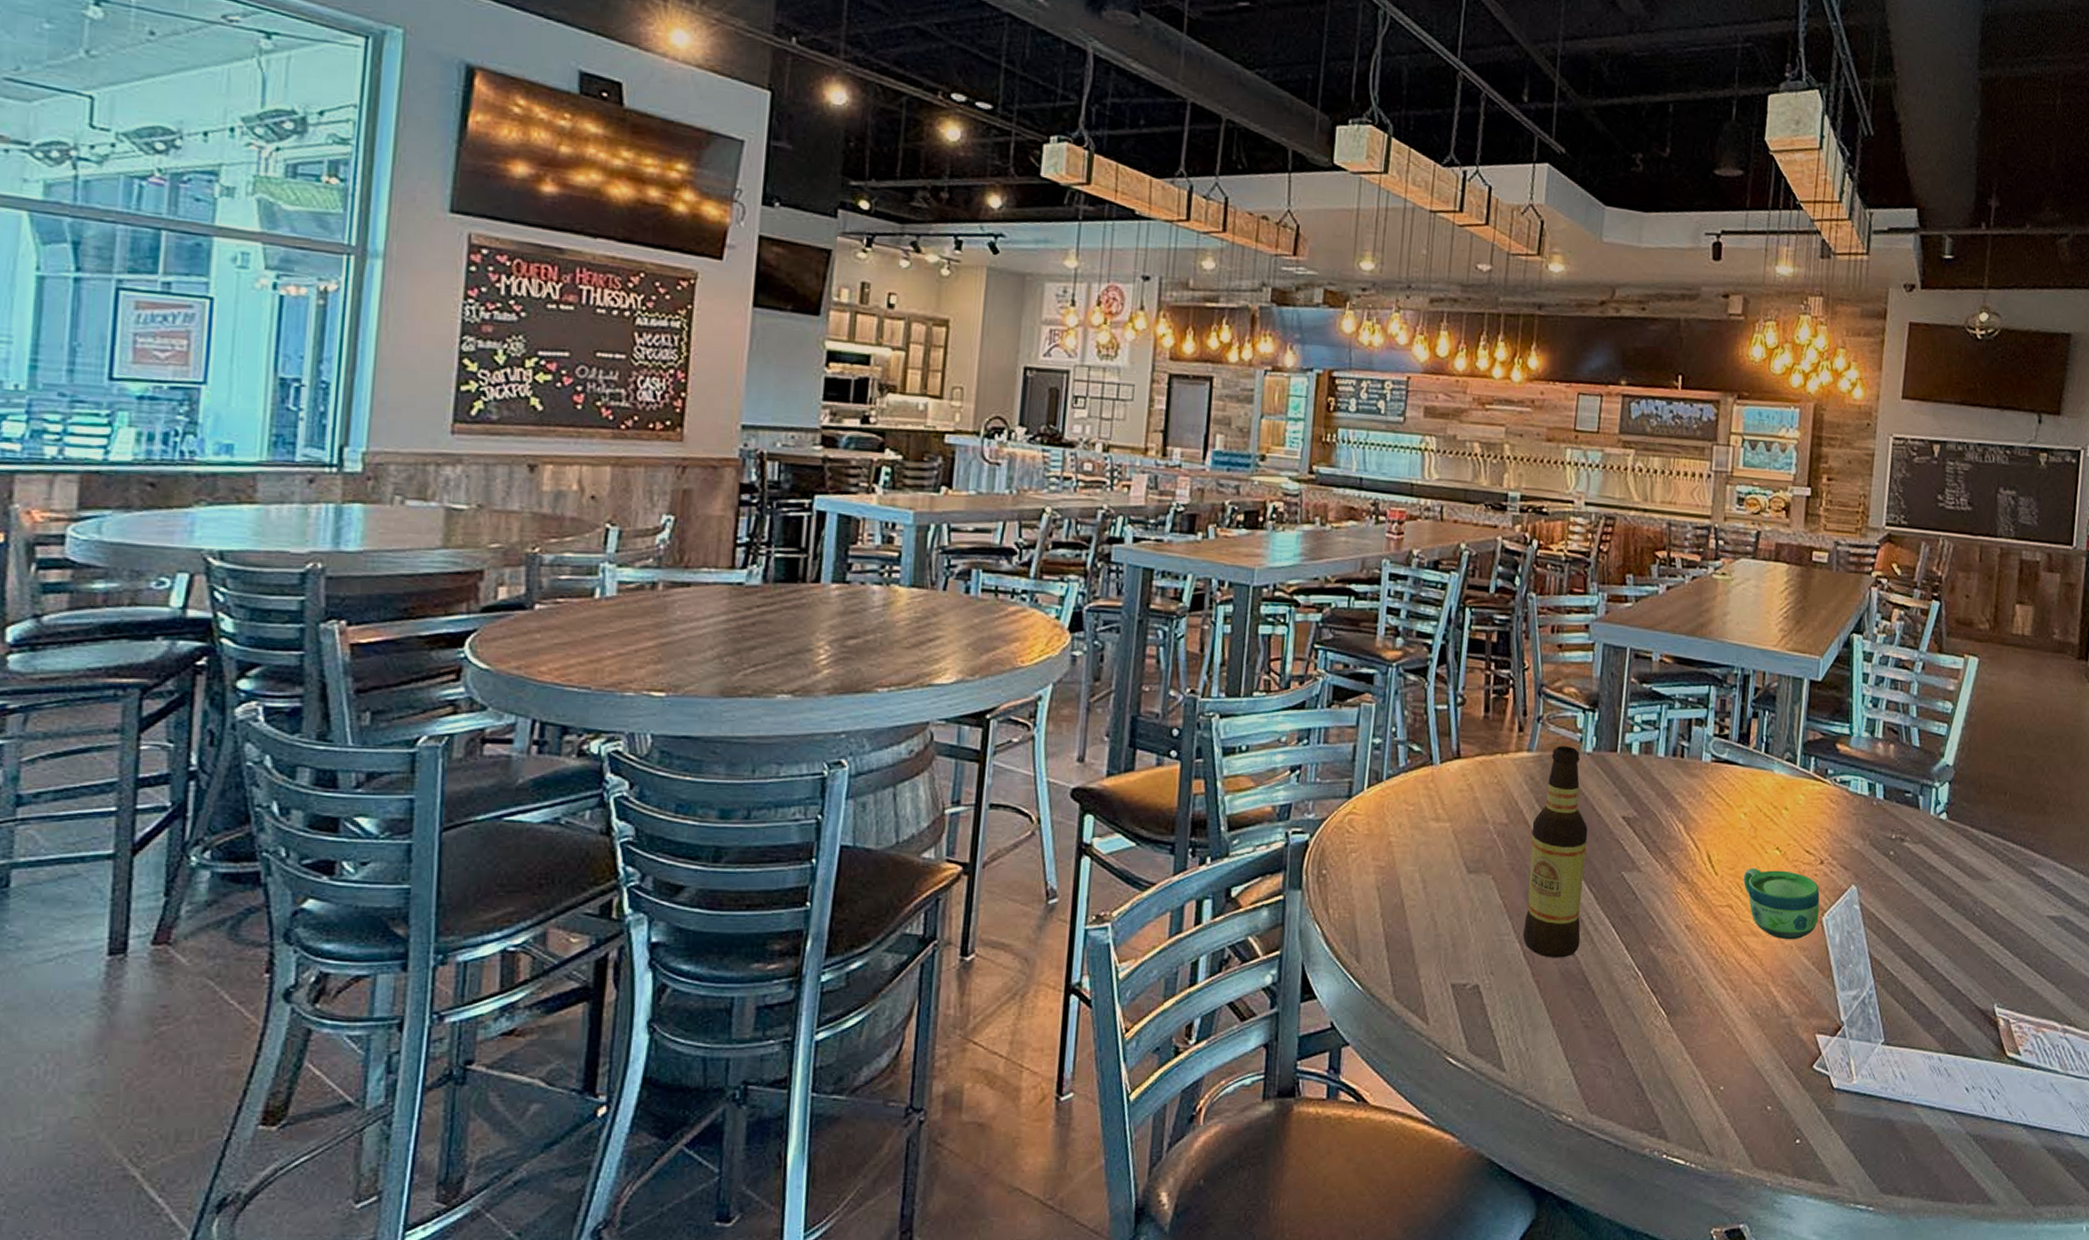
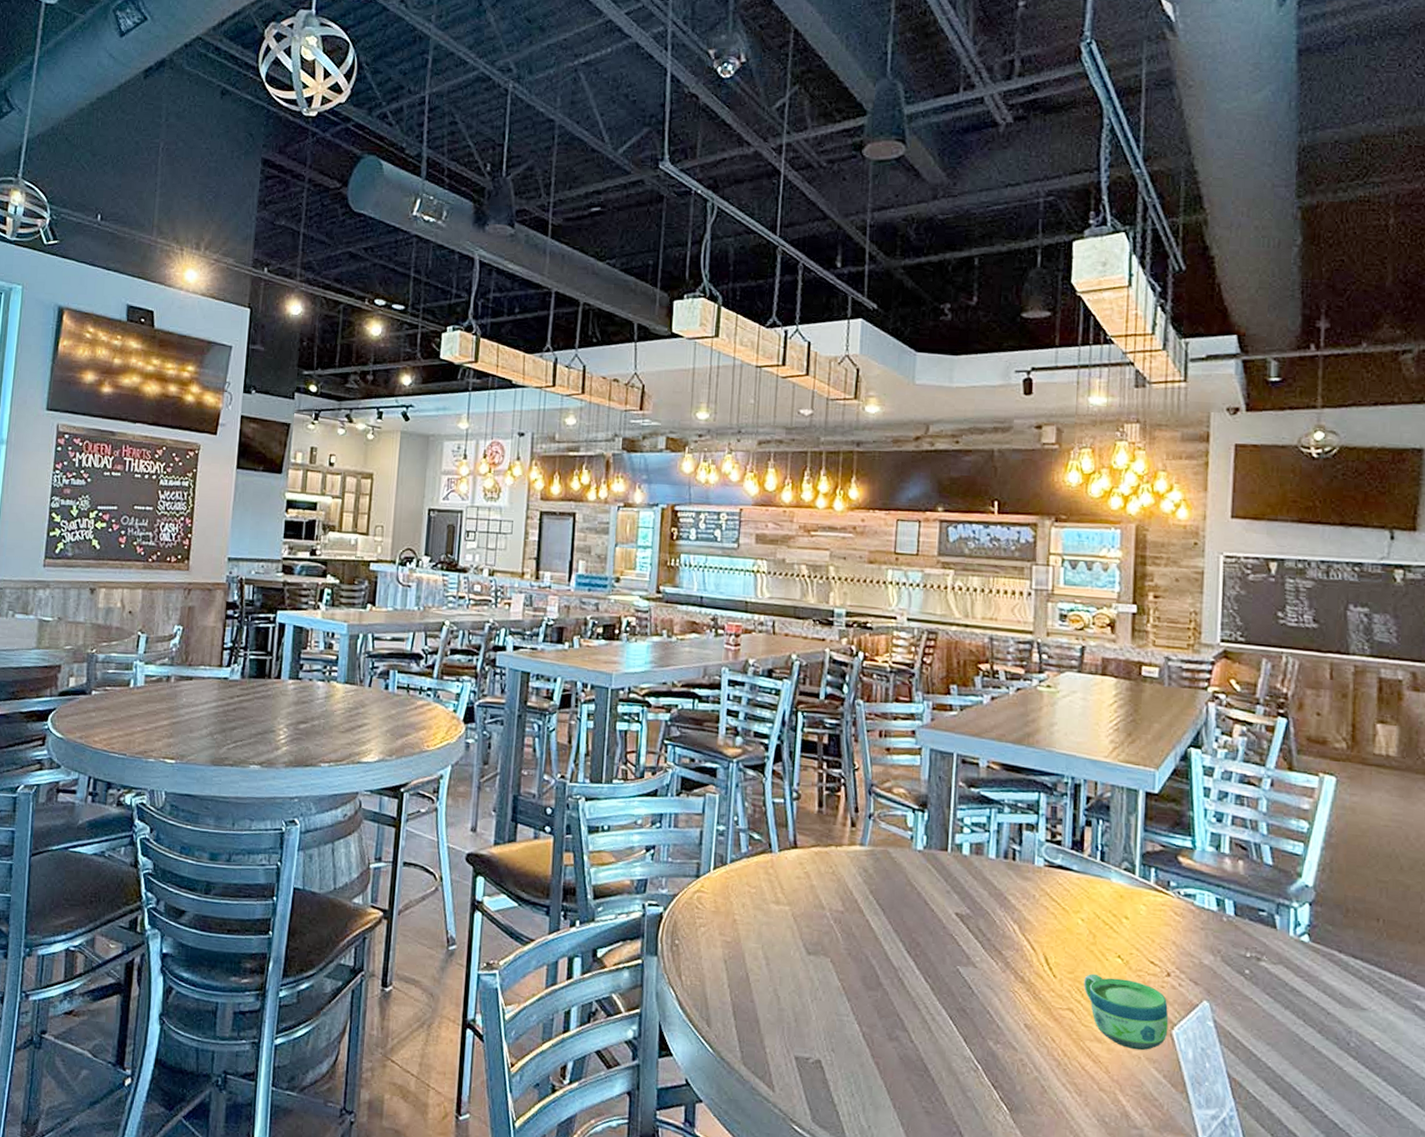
bottle: present [1523,745,1588,958] -> none [862,842,922,1044]

